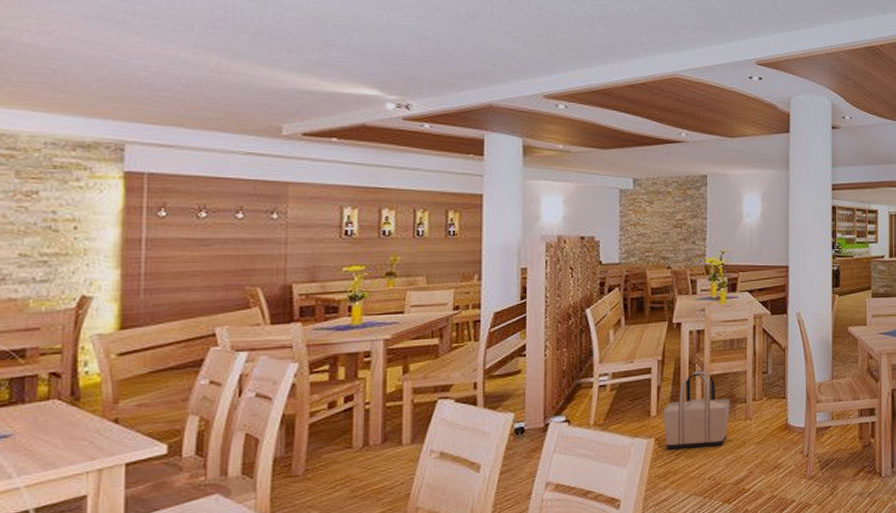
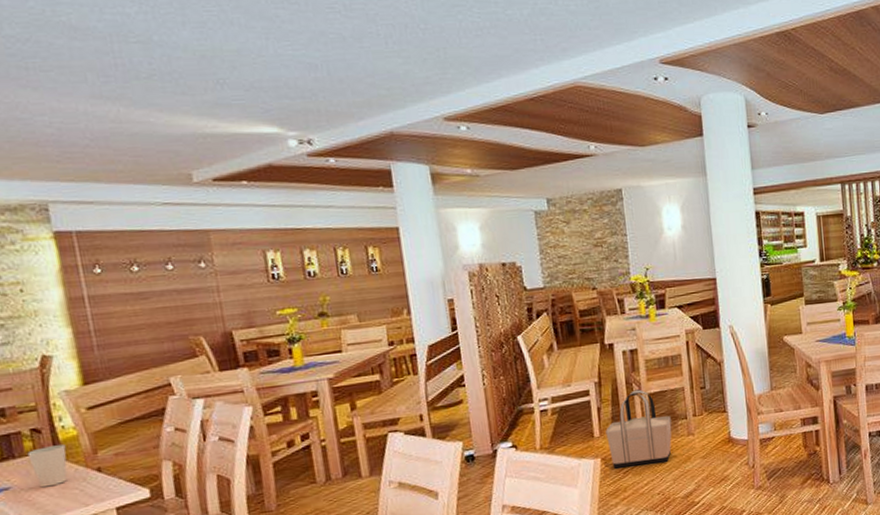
cup: none [39,391,85,437] -> present [27,444,68,488]

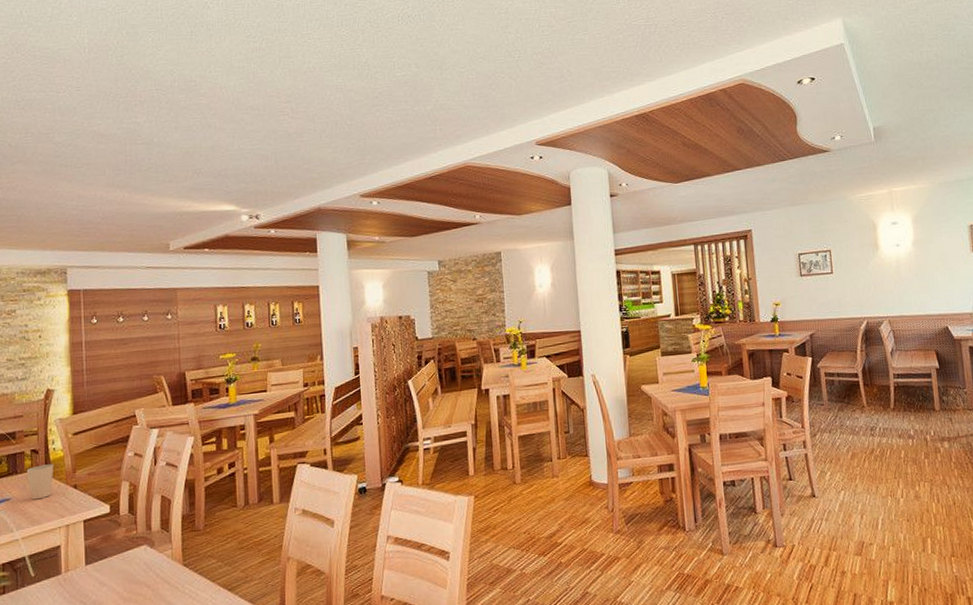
shopping bag: present [605,389,672,469] -> none [479,432,539,506]

